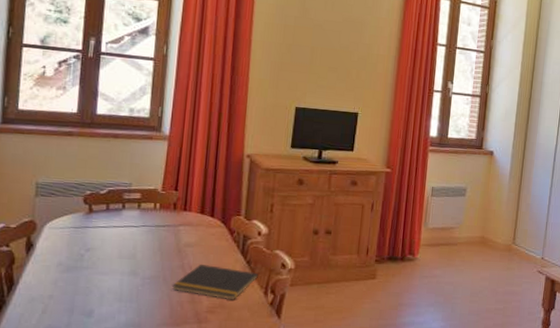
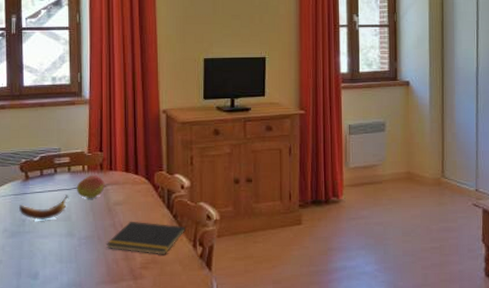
banana: none [77,232,136,257] -> present [18,195,69,221]
fruit: none [144,213,178,238] -> present [76,175,106,198]

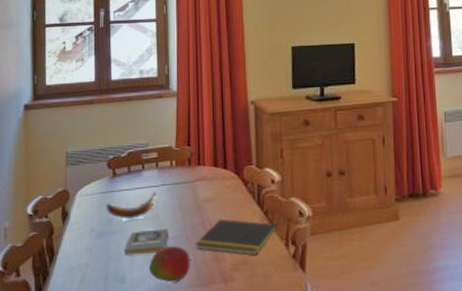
book: none [36,230,80,253] -> present [123,229,168,255]
fruit: none [61,246,102,280] -> present [148,246,191,283]
fruit: present [76,175,106,198] -> none [164,170,194,195]

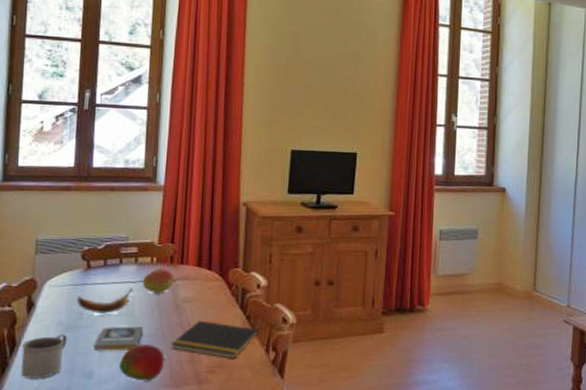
mug: none [59,241,100,287] -> present [20,334,67,380]
fruit: none [164,170,194,195] -> present [142,268,175,293]

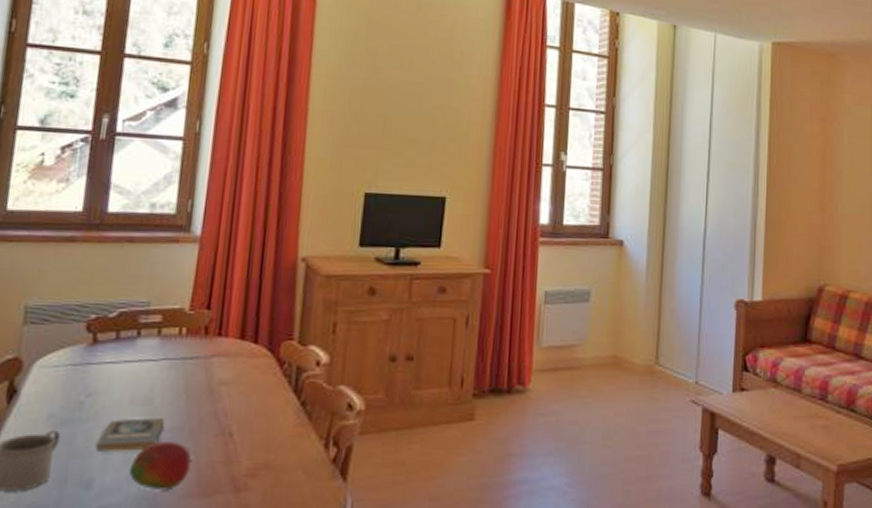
banana: present [76,288,134,315] -> none [76,368,154,404]
fruit: present [142,268,175,293] -> none [166,341,210,374]
notepad: present [170,320,259,359] -> none [199,408,316,458]

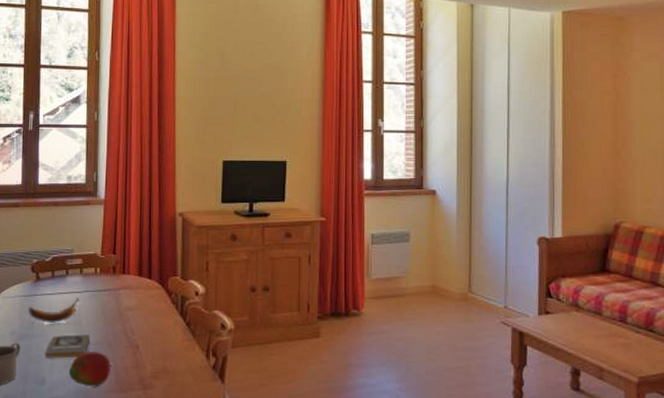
banana: none [76,368,154,404] -> present [28,298,80,324]

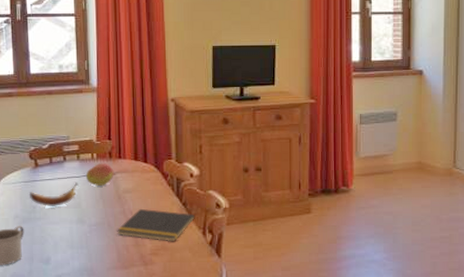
book: present [44,334,90,359] -> none [47,216,90,239]
fruit: present [68,352,112,388] -> none [72,232,113,265]
fruit: none [87,278,118,302] -> present [85,163,115,186]
notepad: none [116,327,199,365] -> present [116,208,195,242]

